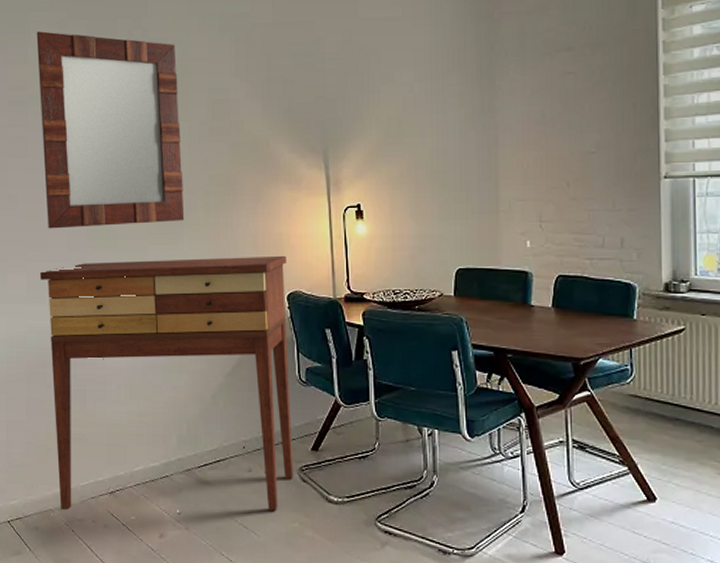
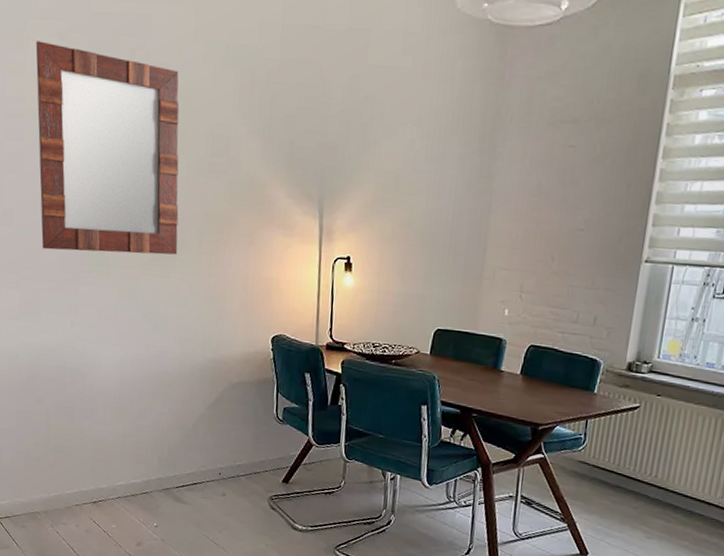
console table: present [40,255,293,511] -> none [33,286,274,532]

